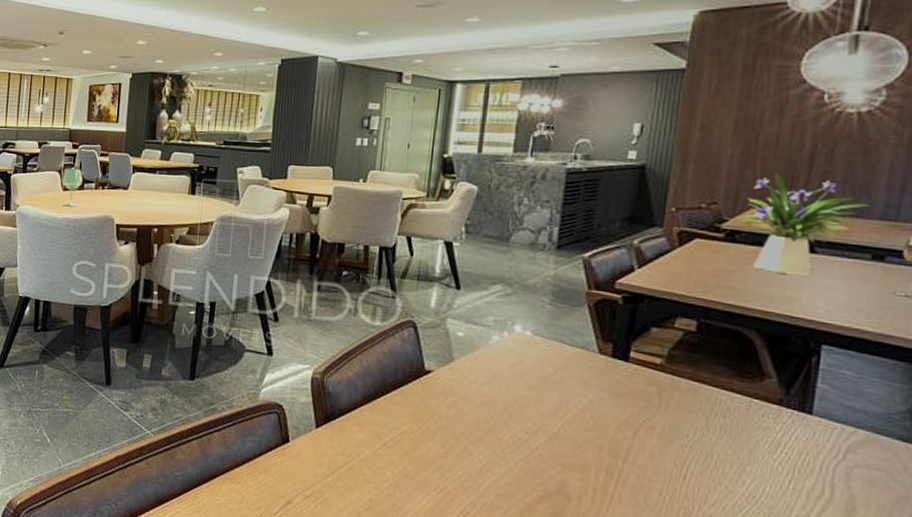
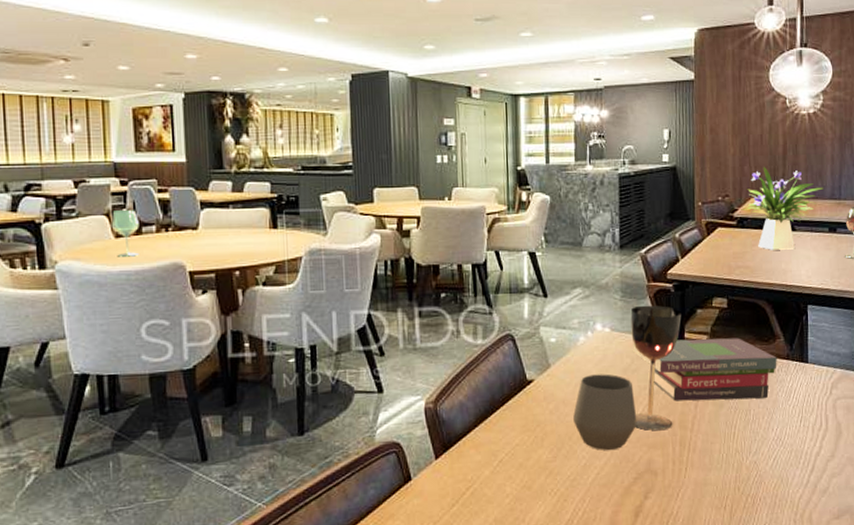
cup: none [473,377,553,461] -> present [573,374,637,451]
wineglass: none [549,313,629,453] -> present [630,305,682,431]
books: none [557,351,763,445] -> present [632,338,777,401]

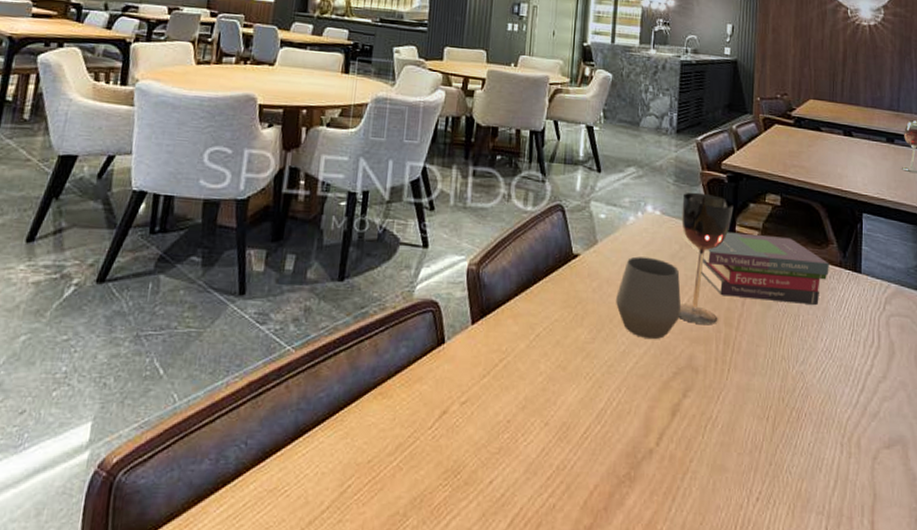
wine glass: present [111,210,139,257] -> none [194,39,221,84]
flower arrangement: present [741,166,823,250] -> none [799,70,882,155]

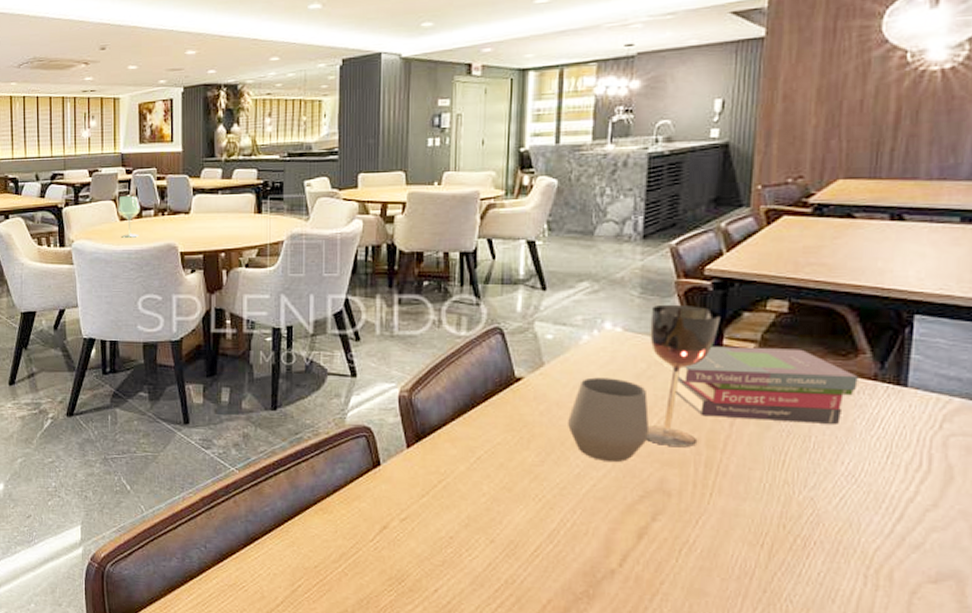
wine glass: none [194,39,221,84] -> present [117,196,140,238]

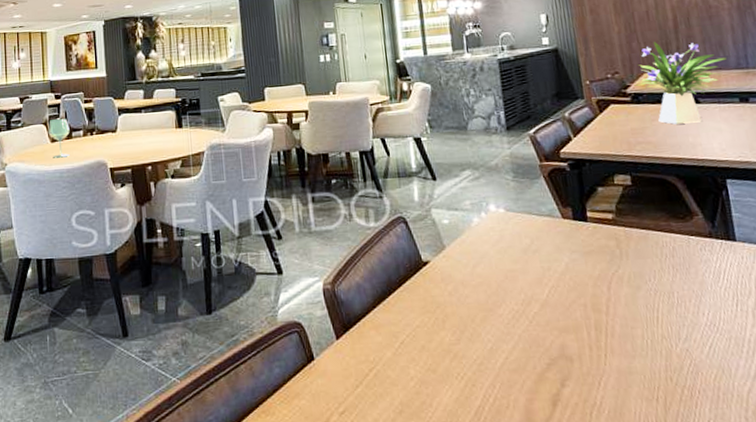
cup: present [568,377,650,463] -> none [474,254,544,334]
wineglass: present [646,304,721,448] -> none [524,184,584,314]
books: present [649,345,858,424] -> none [530,215,699,283]
flower arrangement: none [820,139,957,244] -> present [634,41,727,124]

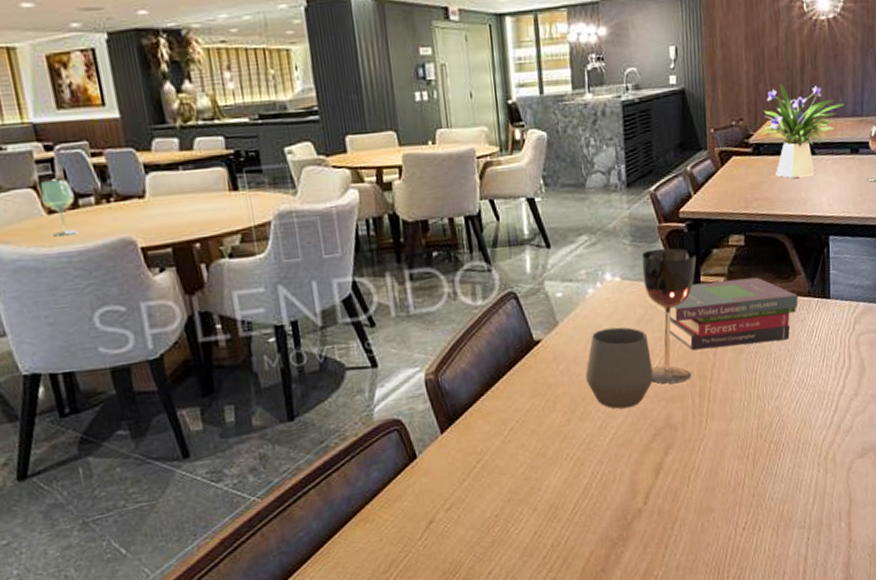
cup: none [474,254,544,334] -> present [586,327,654,409]
wineglass: none [524,184,584,314] -> present [641,248,697,384]
books: none [530,215,699,283] -> present [645,277,798,351]

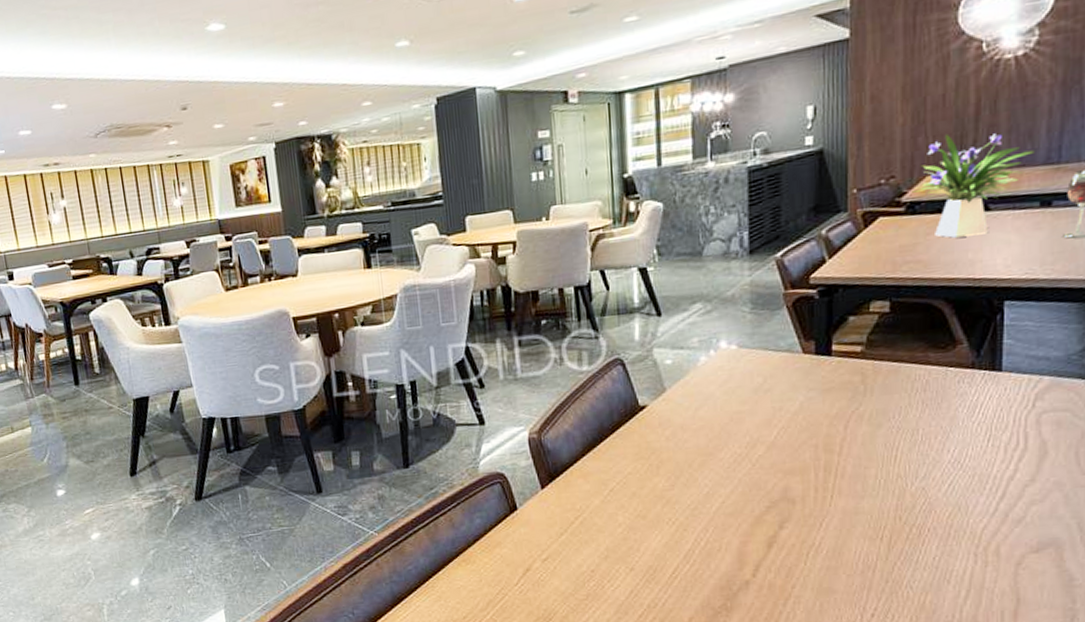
wine glass: present [39,180,80,237] -> none [220,263,248,309]
cup: present [586,327,654,409] -> none [693,395,771,478]
wineglass: present [641,248,697,384] -> none [762,315,828,456]
books: present [645,277,798,351] -> none [764,346,958,423]

